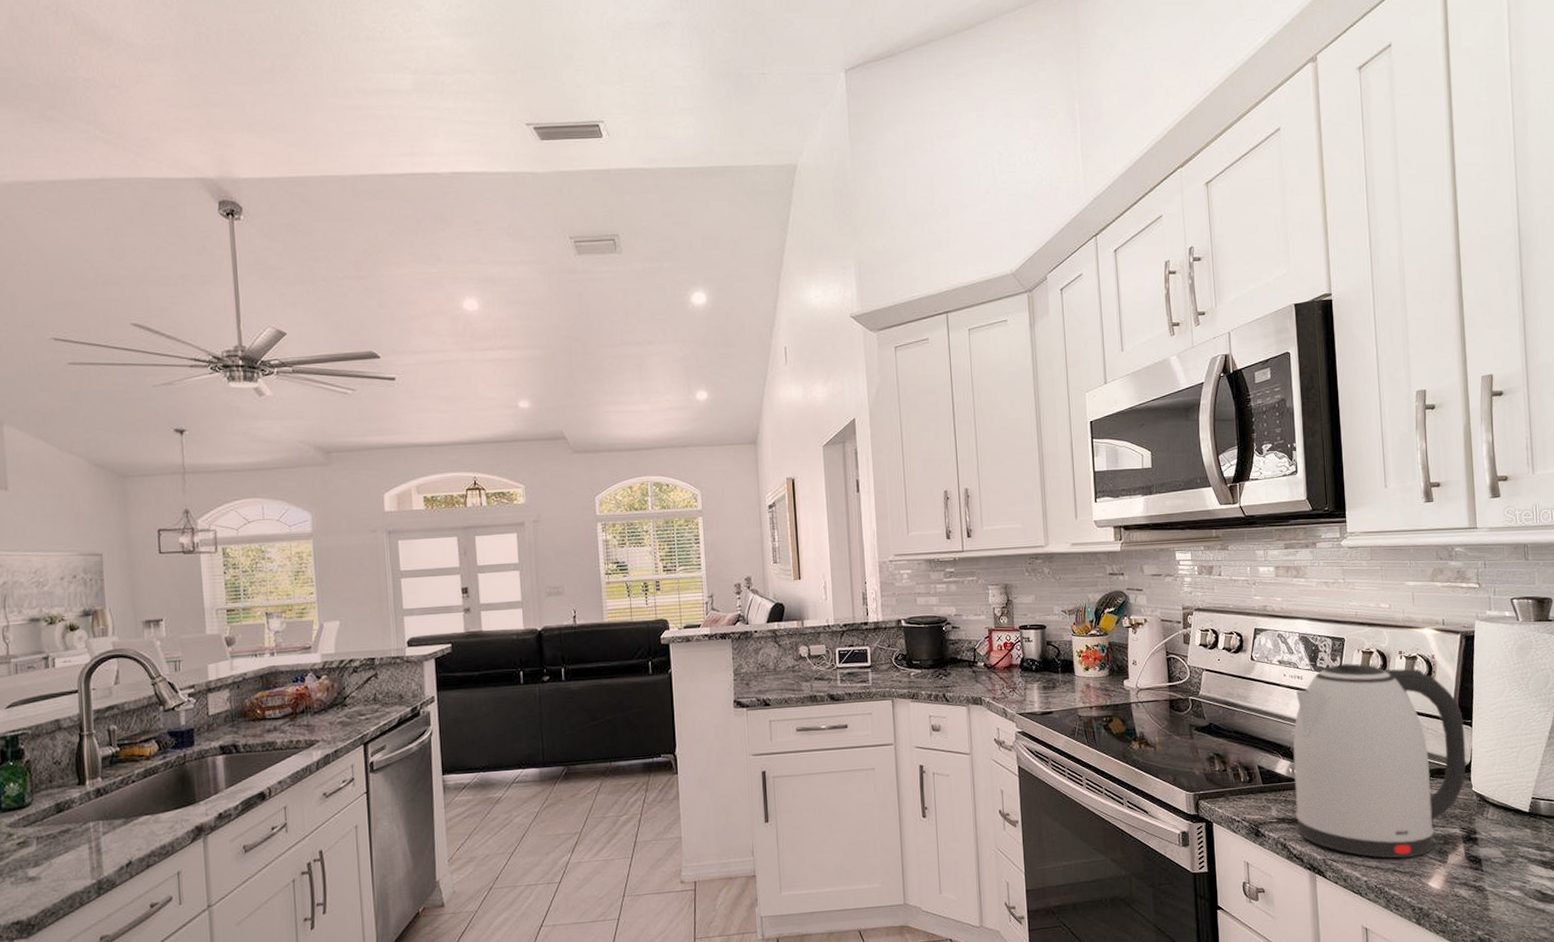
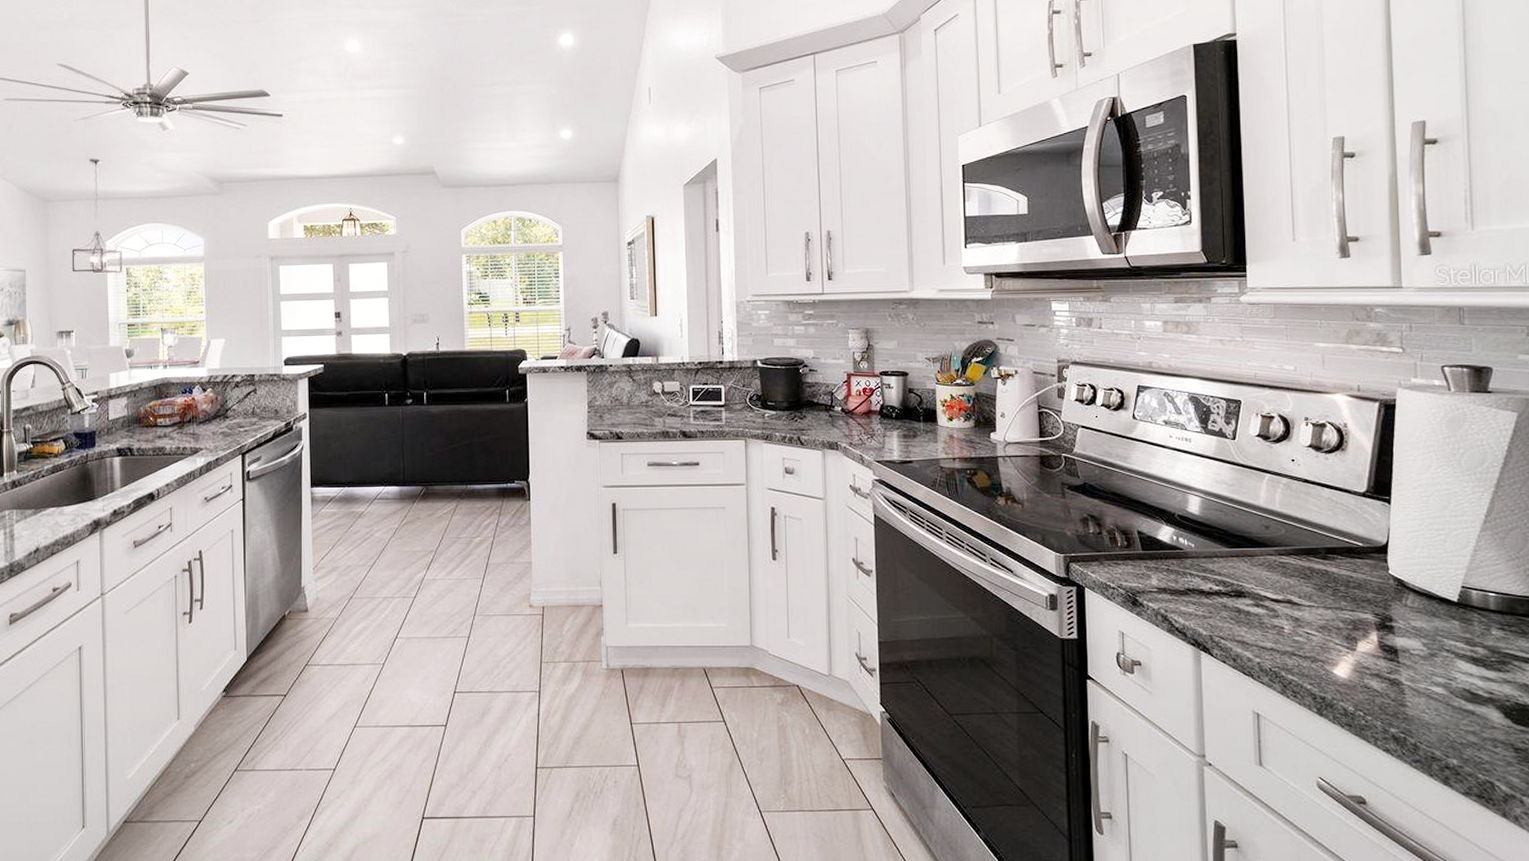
kettle: present [1292,663,1466,859] -> none [1178,427,1382,642]

